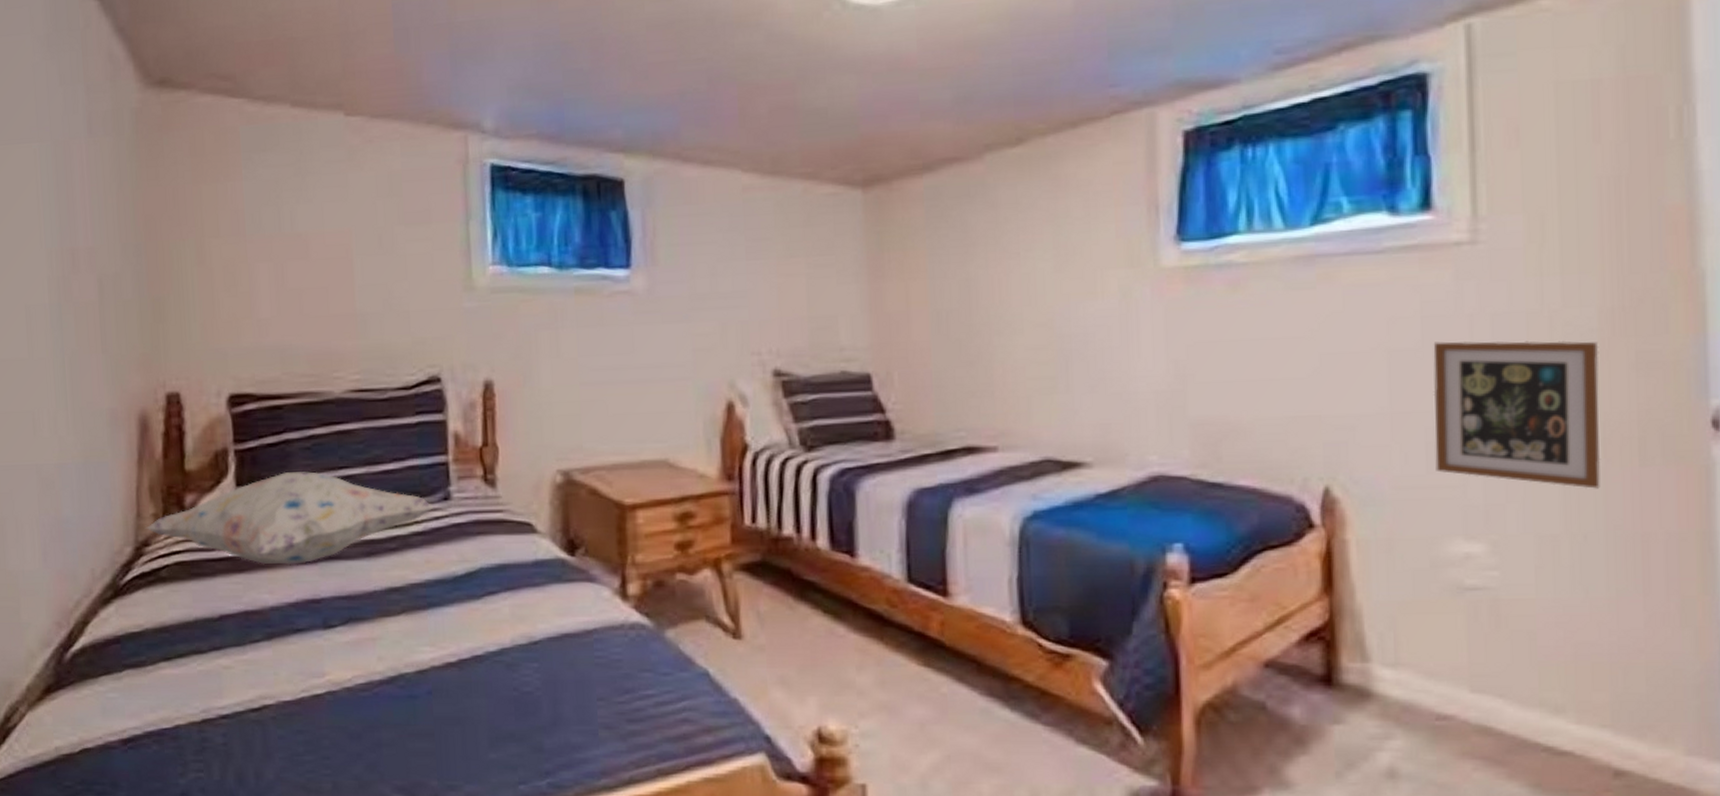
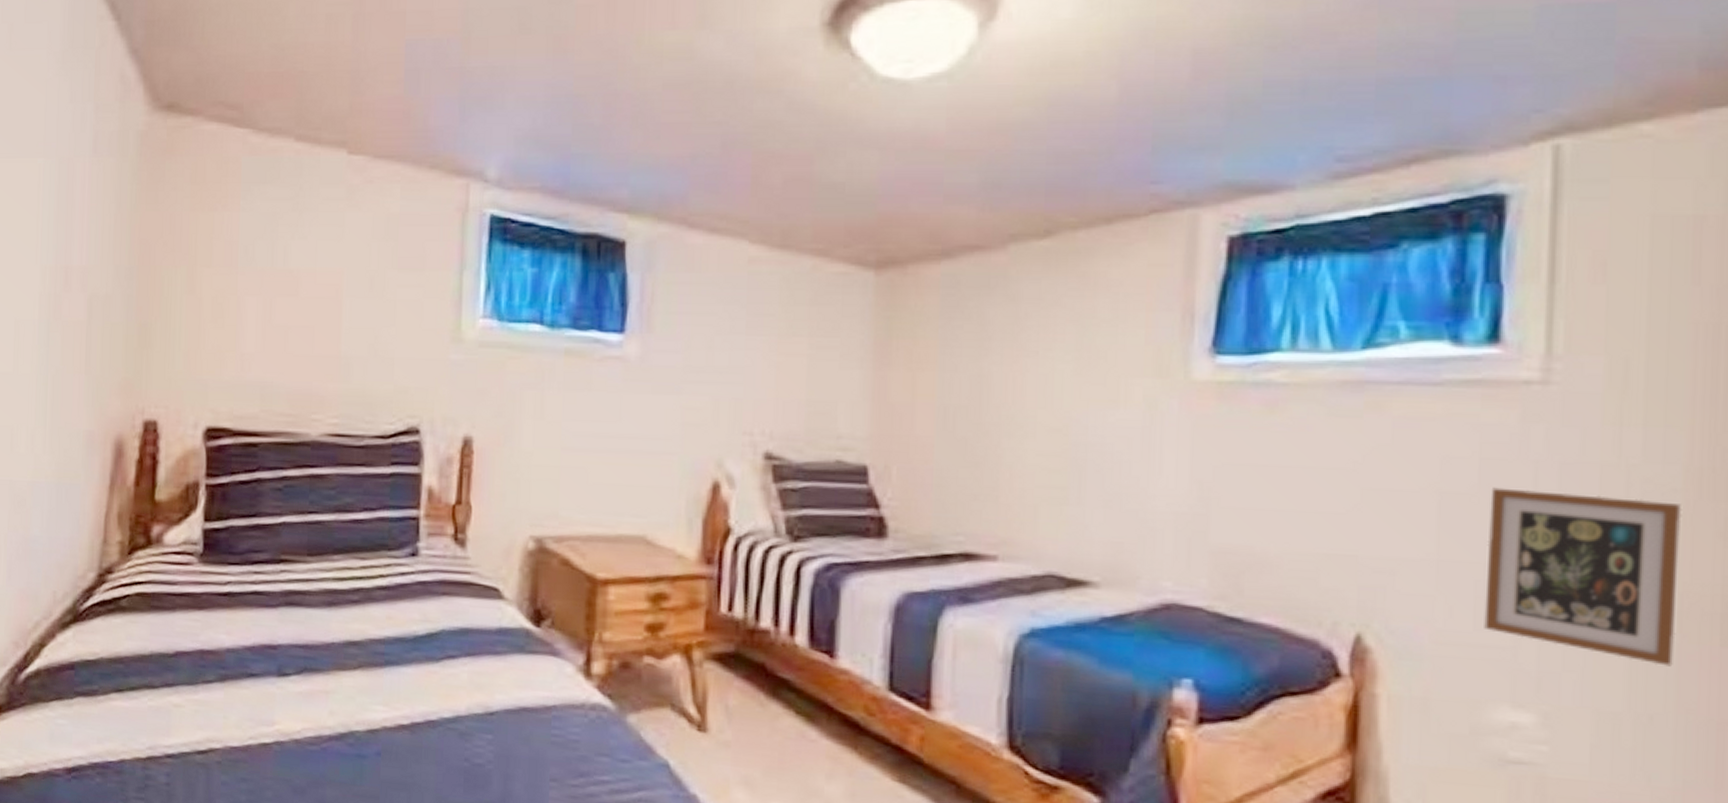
decorative pillow: present [144,471,435,565] -> none [109,512,402,608]

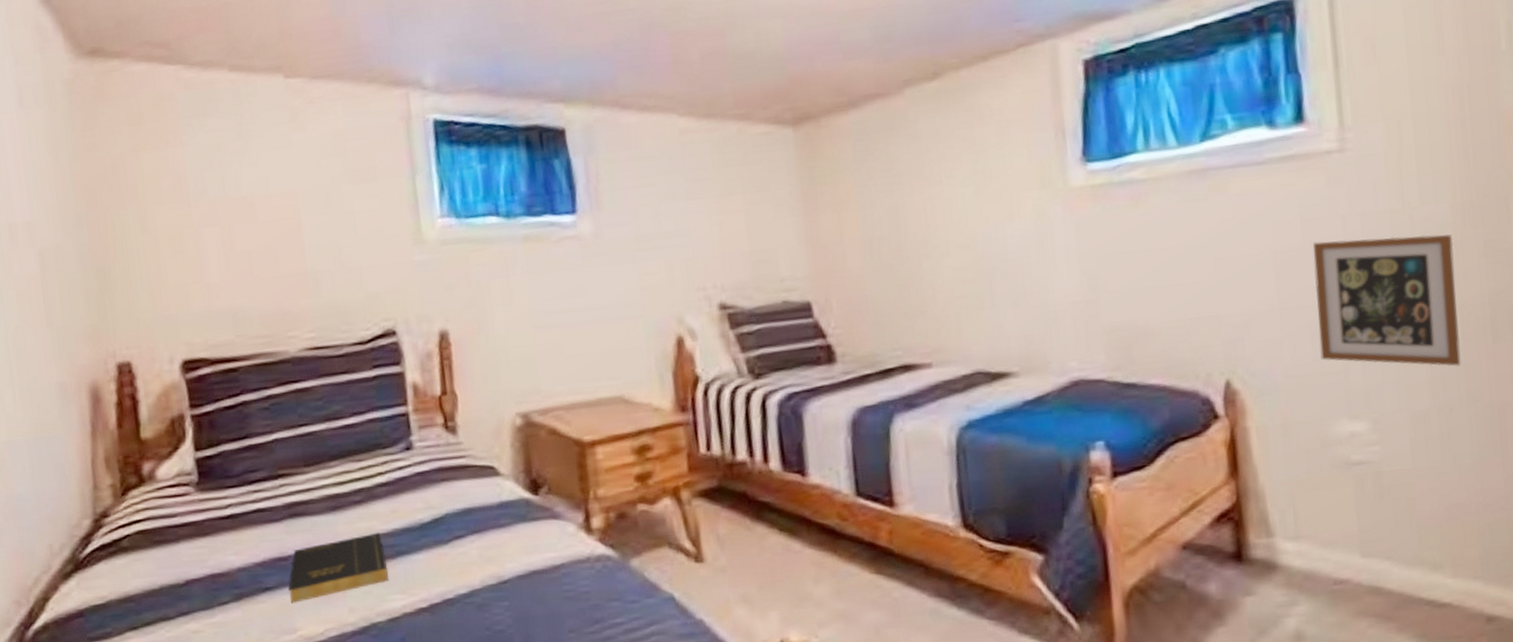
book: none [273,637,375,695] -> present [288,533,389,604]

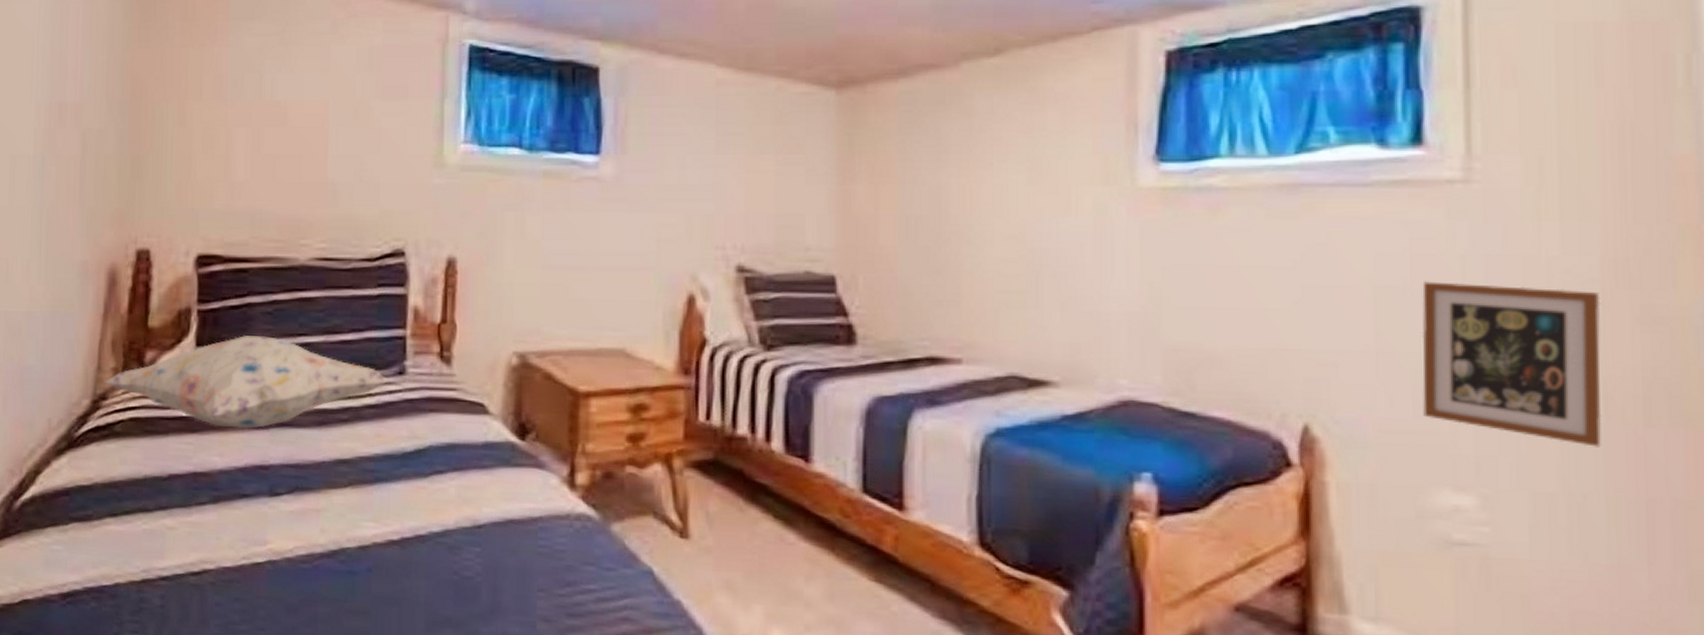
decorative pillow: none [102,431,398,526] -> present [103,335,389,429]
book: present [288,533,389,604] -> none [265,455,365,515]

